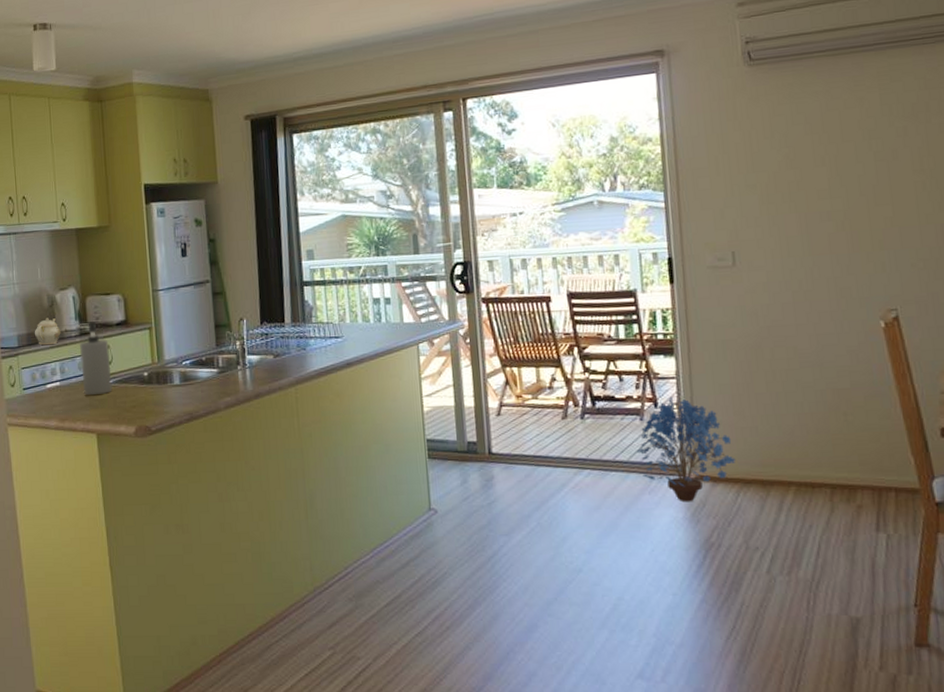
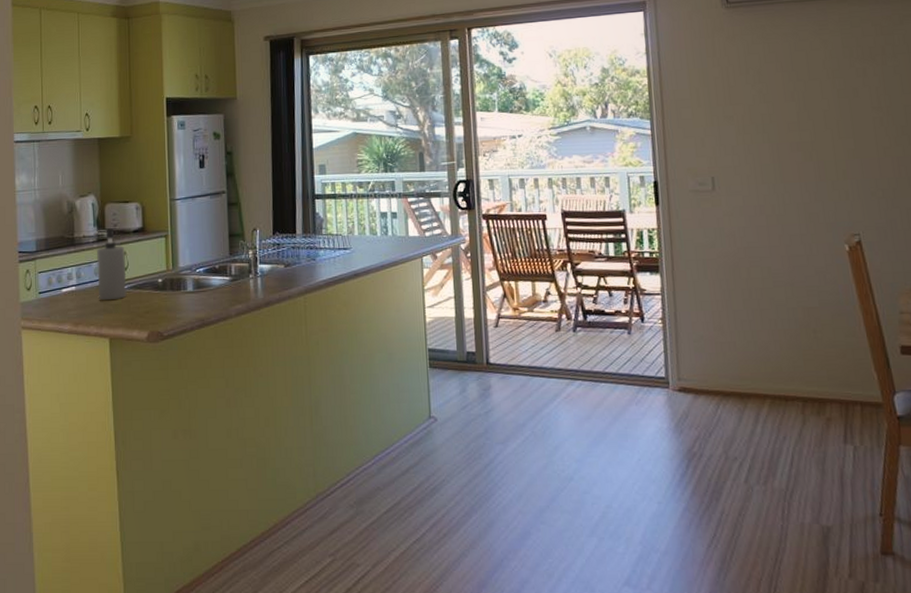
teapot: present [34,318,61,346] -> none [52,223,79,251]
potted flower: present [637,396,736,501] -> none [625,311,716,412]

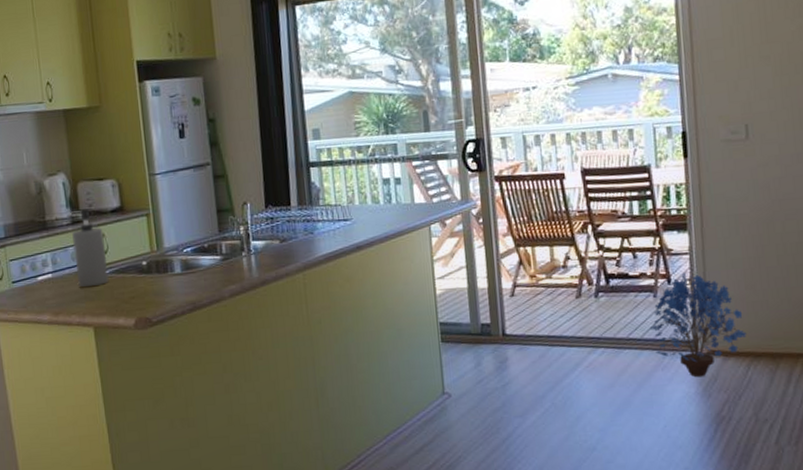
potted flower: none [625,311,716,412] -> present [651,272,747,377]

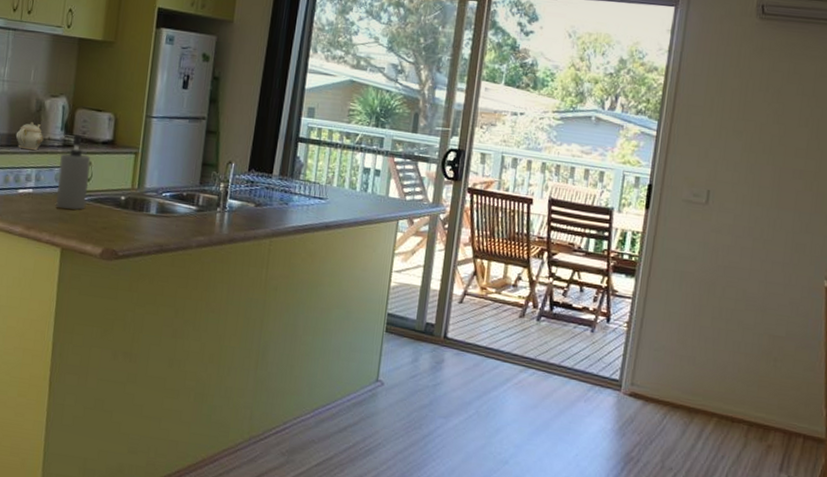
teapot: none [22,206,51,236] -> present [15,122,44,151]
potted flower: present [651,272,747,377] -> none [582,314,670,415]

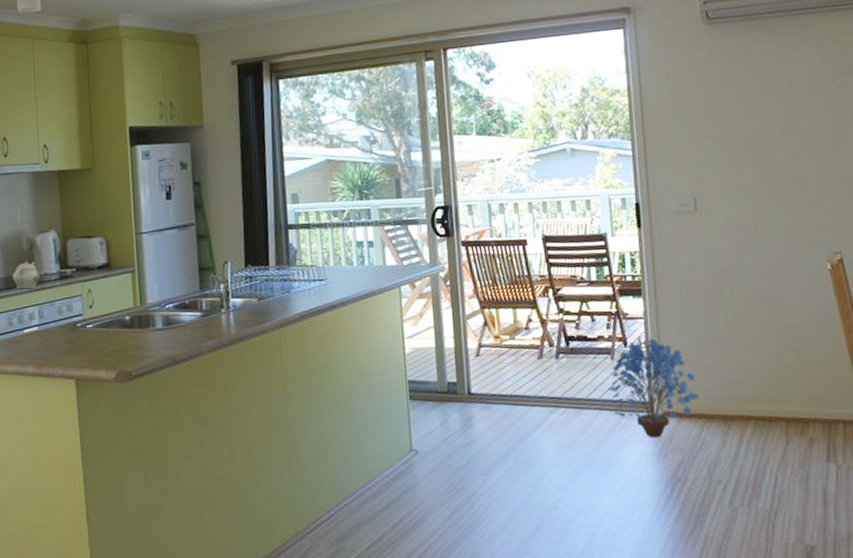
soap dispenser: present [55,134,91,210] -> none [57,265,93,341]
potted flower: none [582,314,670,415] -> present [609,335,700,437]

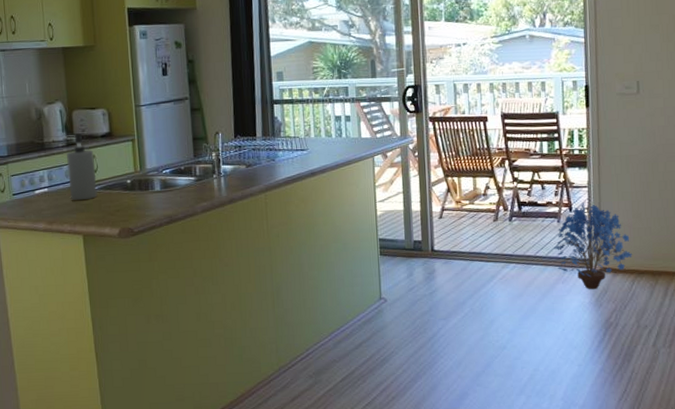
teapot: present [12,261,40,290] -> none [23,129,49,155]
soap dispenser: none [57,265,93,341] -> present [63,133,98,201]

